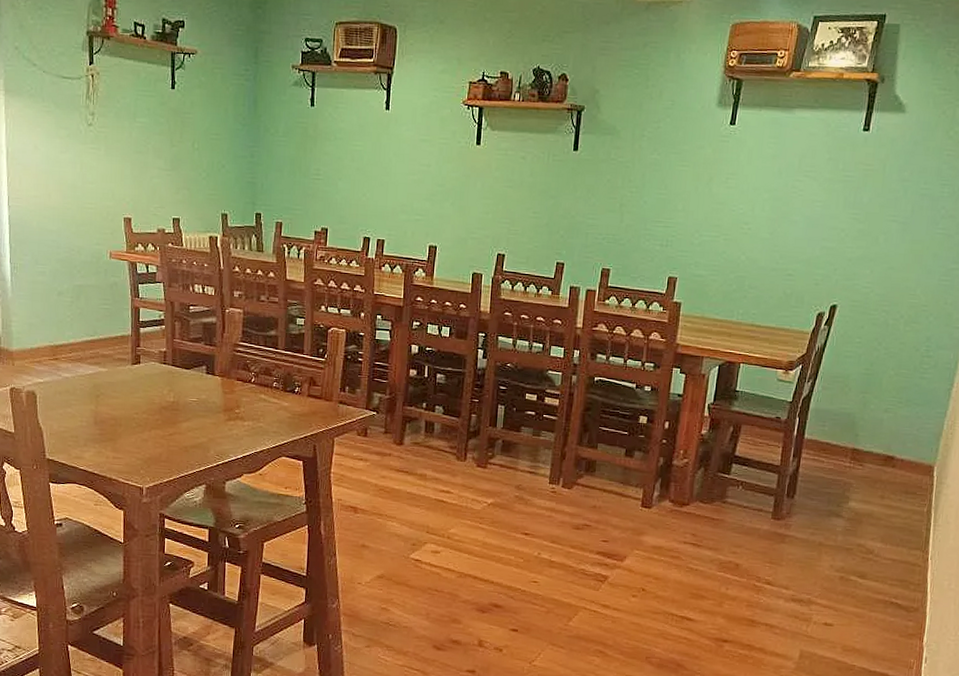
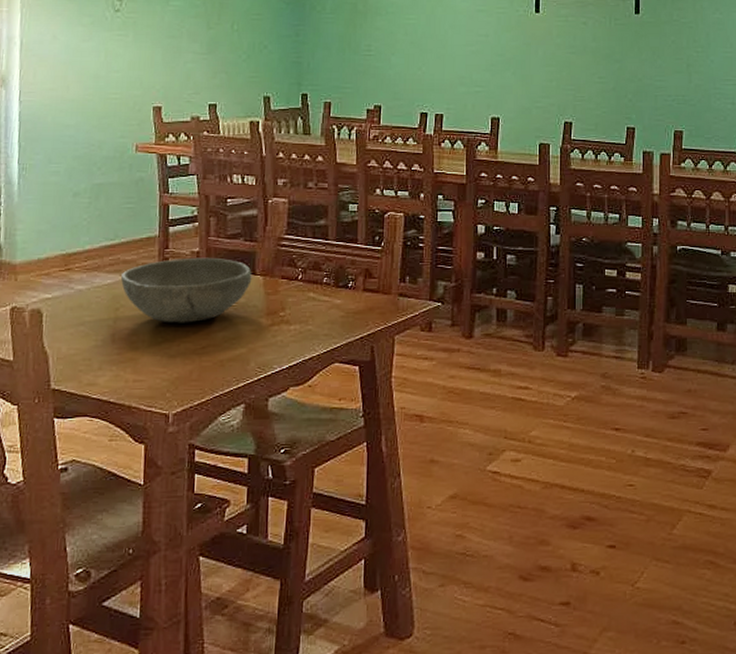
bowl: none [101,356,212,413] -> present [121,257,252,323]

